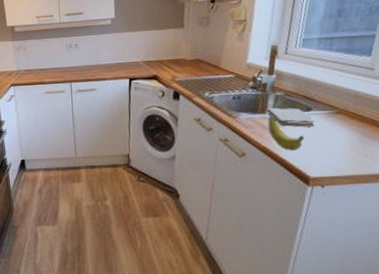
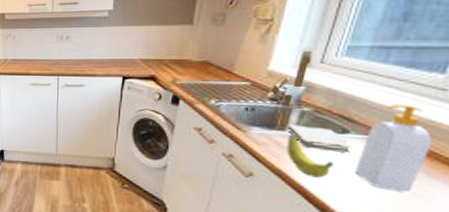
soap bottle: none [320,82,369,155] -> present [355,103,431,194]

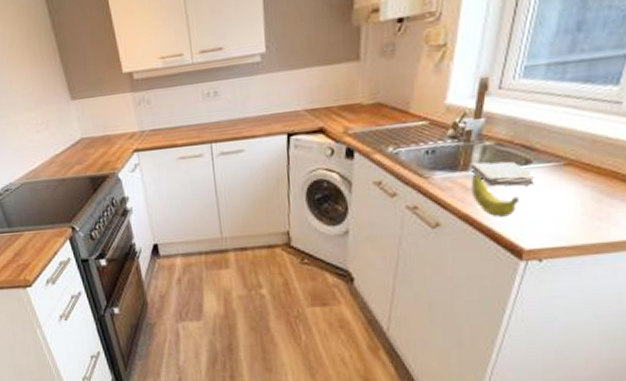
soap bottle: present [355,103,431,194] -> none [540,123,609,219]

